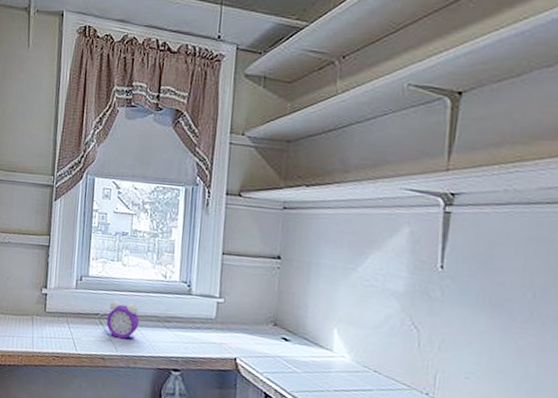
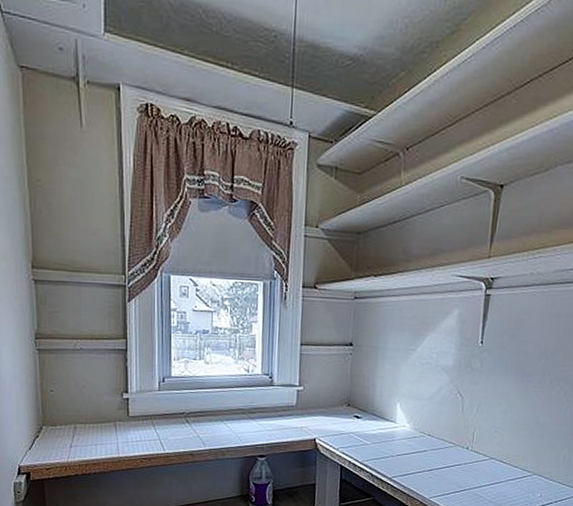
alarm clock: present [106,300,139,339] -> none [192,398,225,434]

